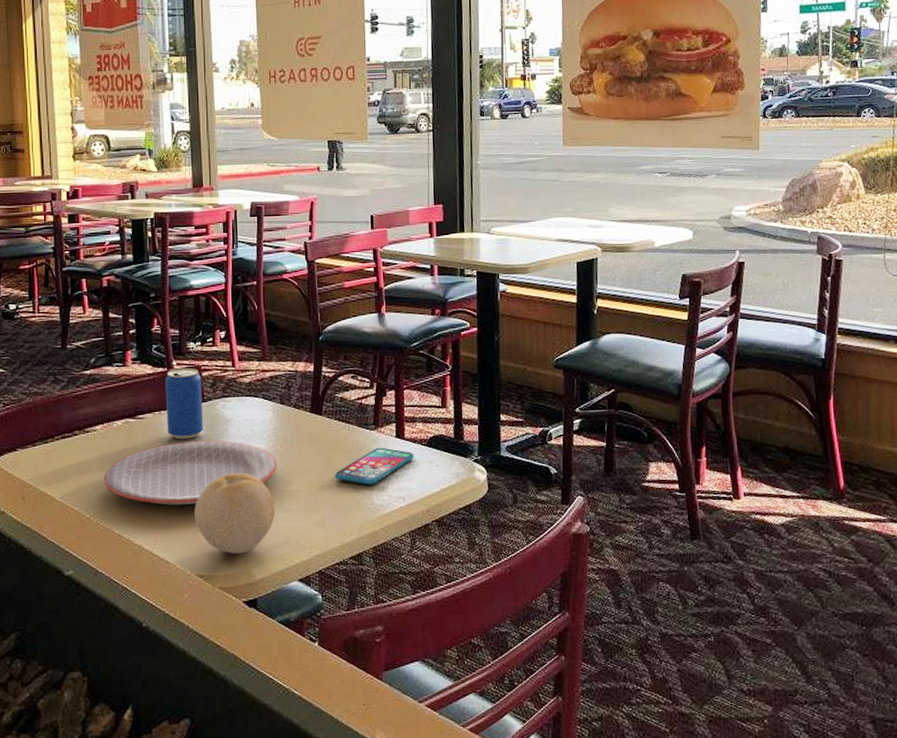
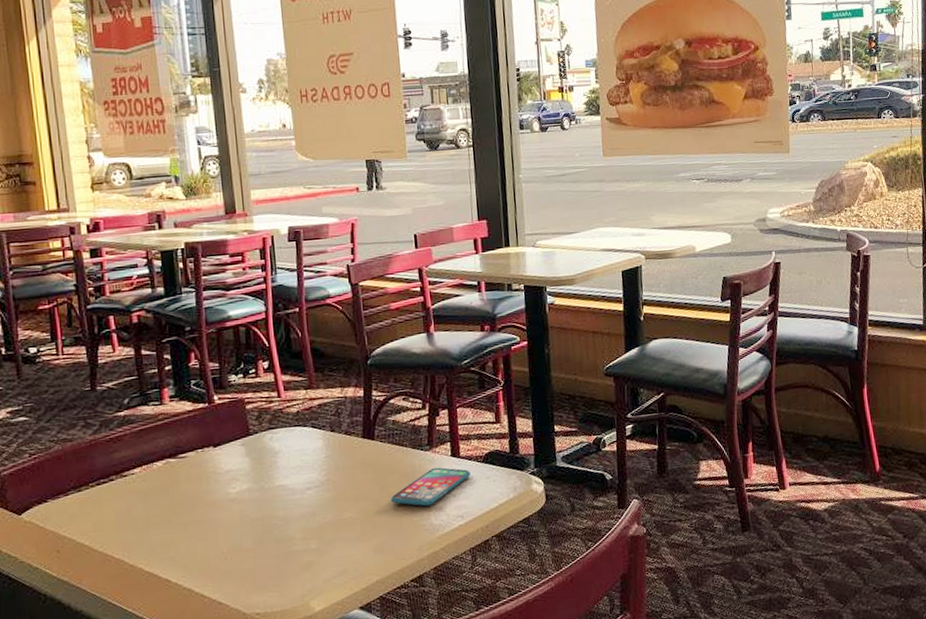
plate: present [103,440,277,505] -> none [145,473,331,545]
beverage can: present [164,368,203,440] -> none [206,401,250,476]
fruit: present [194,472,275,554] -> none [246,505,331,589]

